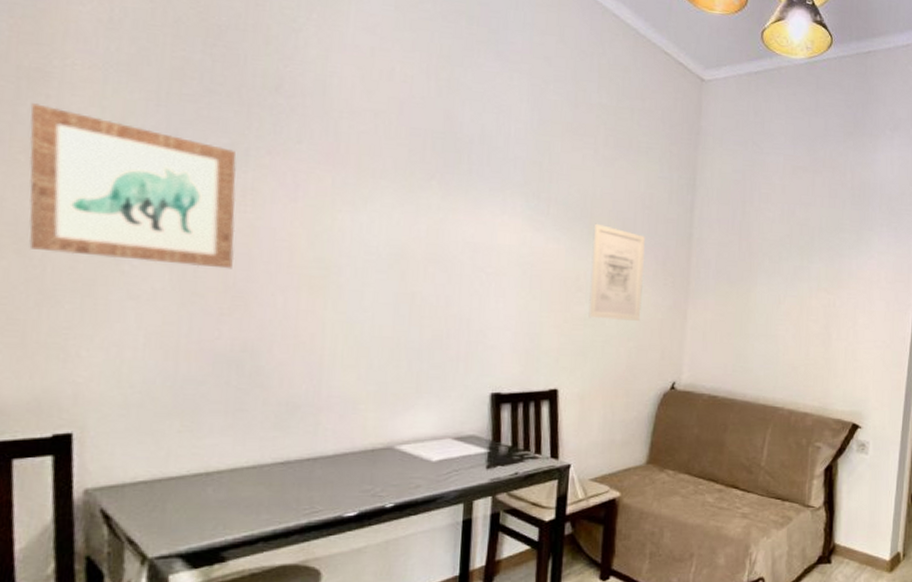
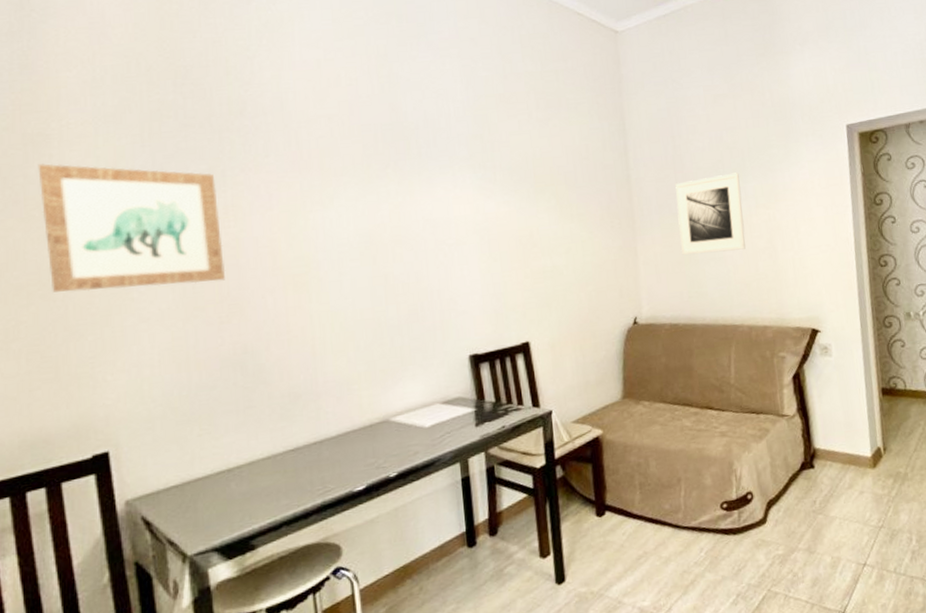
wall art: present [588,223,645,321] -> none [538,181,595,270]
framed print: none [732,250,805,331] -> present [675,172,746,255]

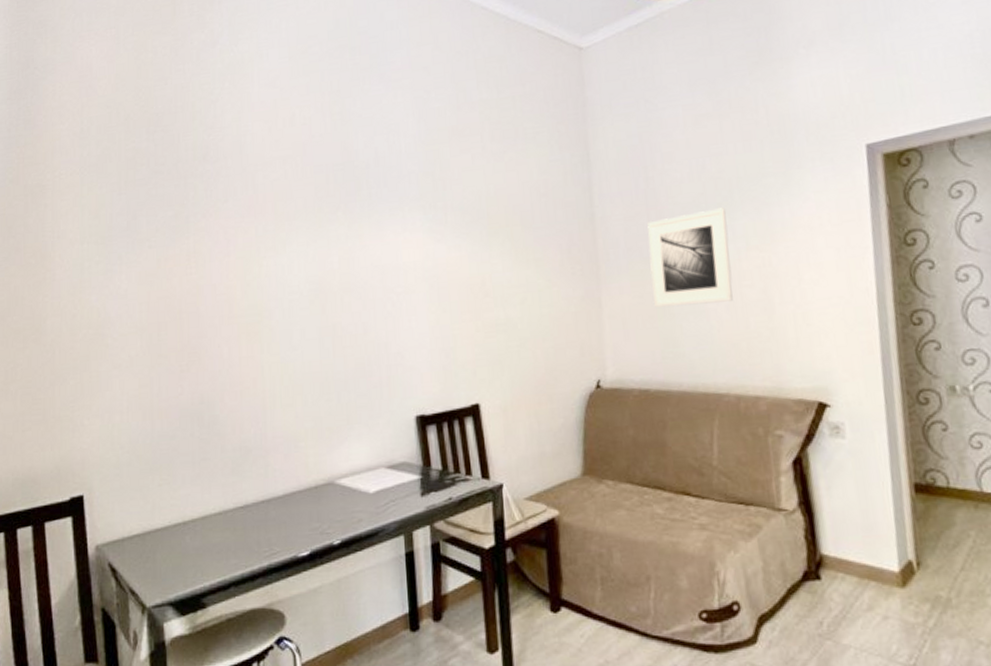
wall art: present [38,164,226,292] -> none [35,213,187,337]

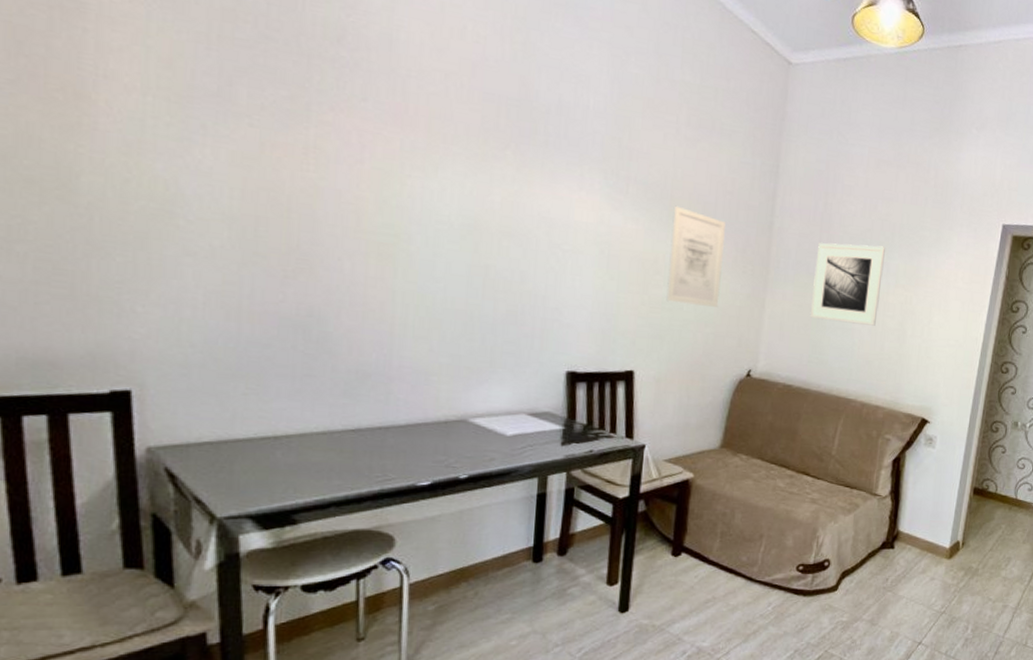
wall art: none [492,222,553,323] -> present [666,205,726,307]

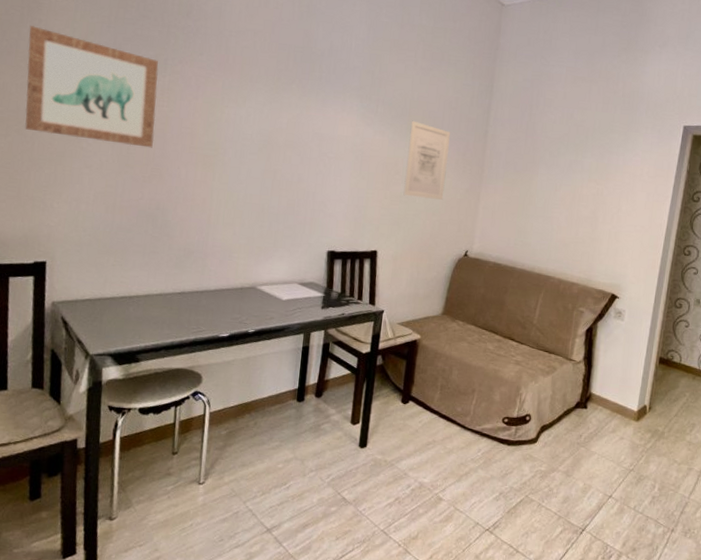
wall art: none [66,36,298,230] -> present [25,25,159,148]
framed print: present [809,242,885,326] -> none [516,146,580,214]

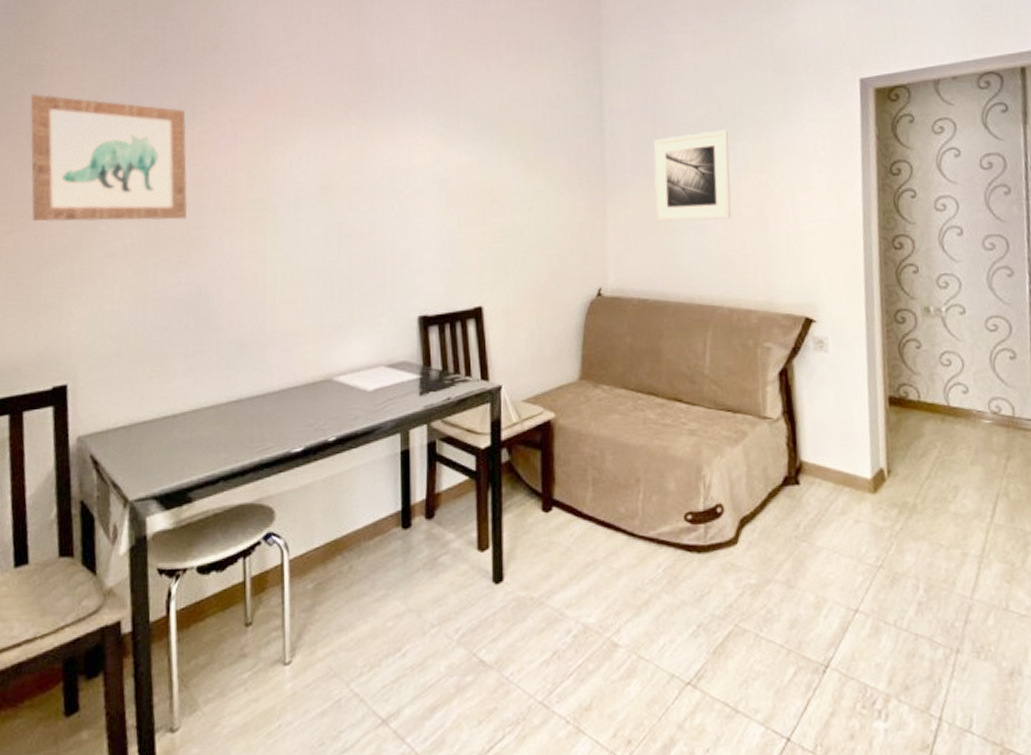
wall art: present [403,120,450,200] -> none [503,130,559,229]
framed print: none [516,146,580,214] -> present [654,130,732,221]

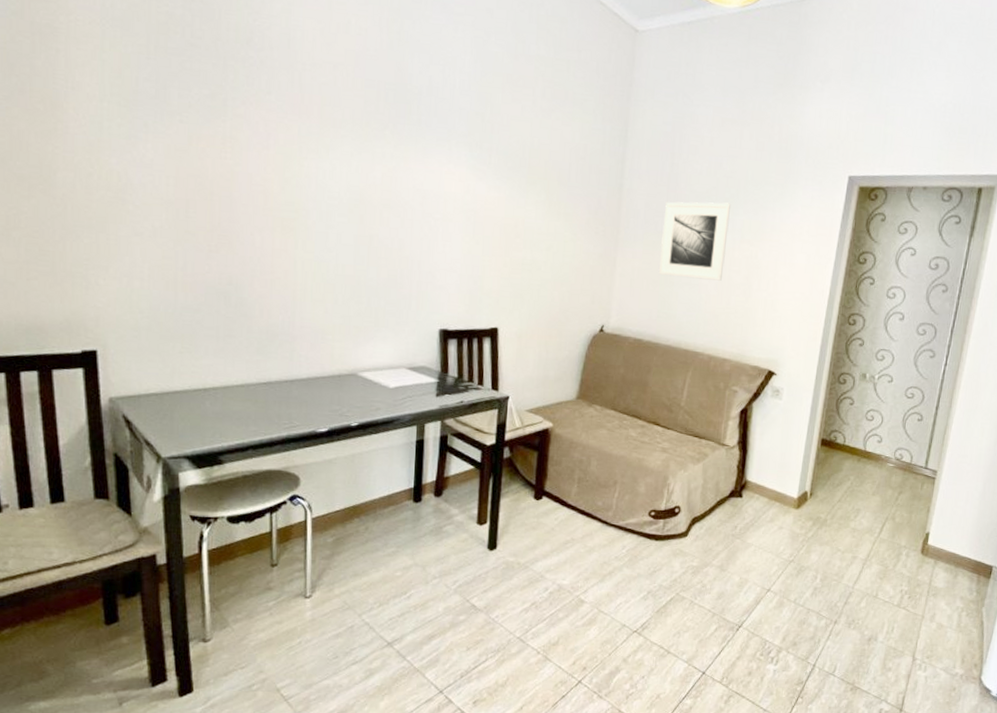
wall art: present [30,94,188,222] -> none [44,57,219,211]

